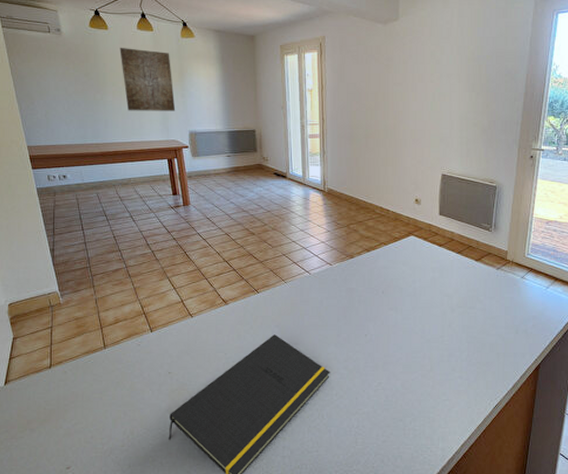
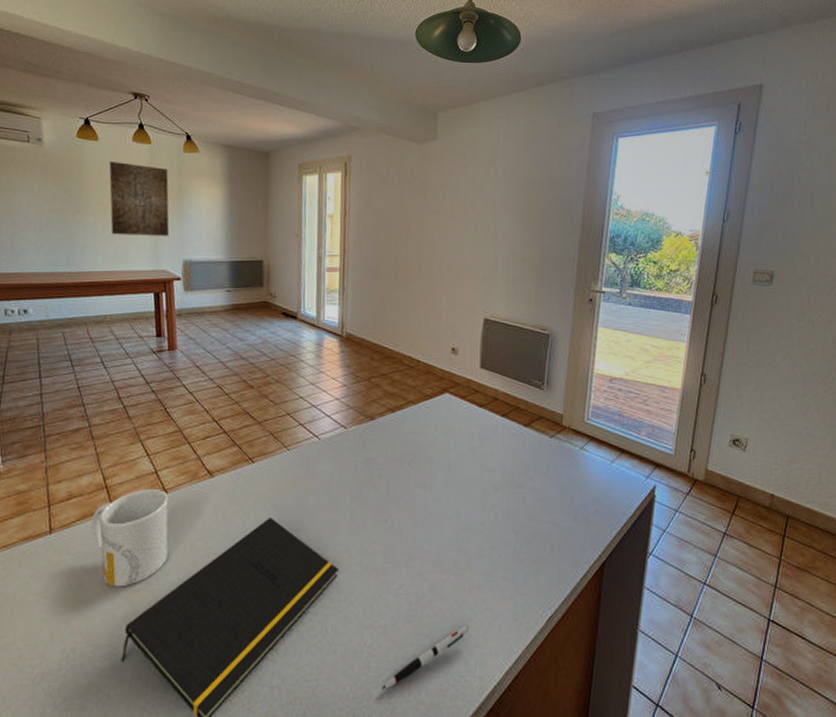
mug: none [136,314,197,387] -> present [91,488,169,587]
pen: none [367,412,432,458] -> present [382,626,468,690]

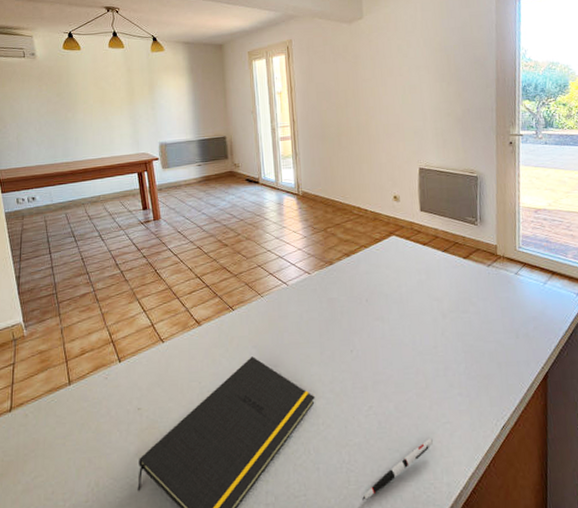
mug: present [91,488,169,587] -> none [103,339,168,427]
wall art: present [109,160,170,236] -> none [91,65,146,127]

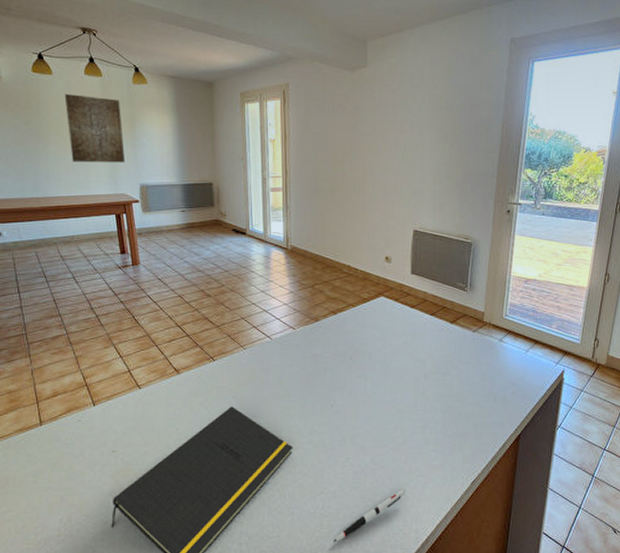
wall art: none [91,65,146,127] -> present [64,93,126,163]

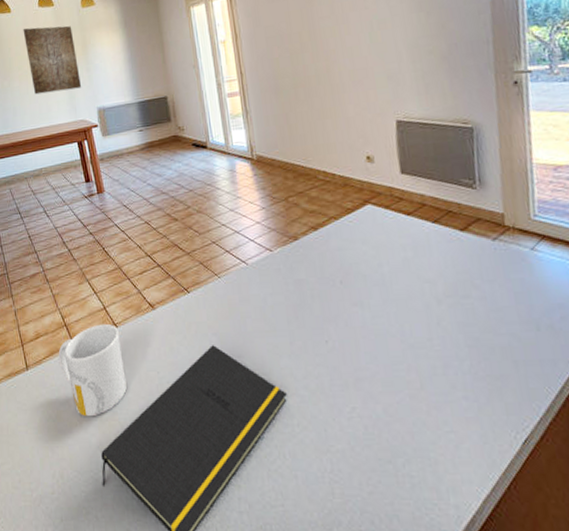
mug: none [76,385,145,468] -> present [58,323,127,417]
pen: present [334,490,405,542] -> none [350,450,434,517]

